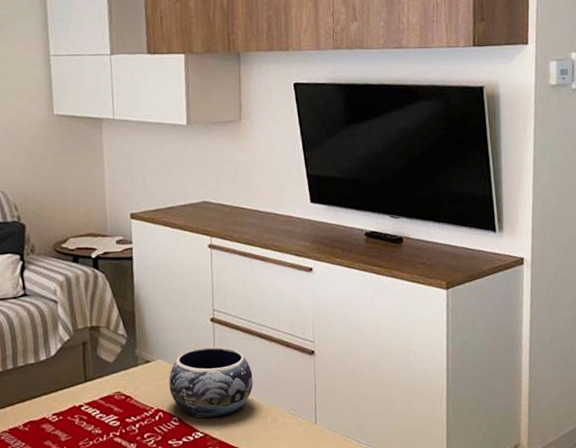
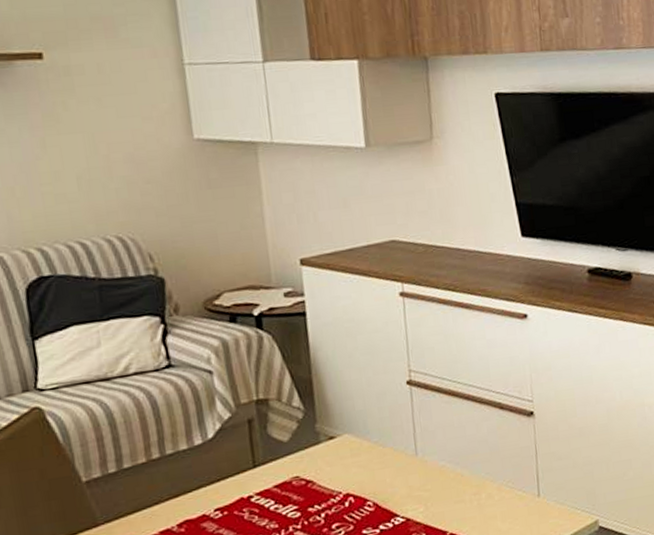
decorative bowl: present [169,347,253,418] -> none [359,414,463,500]

